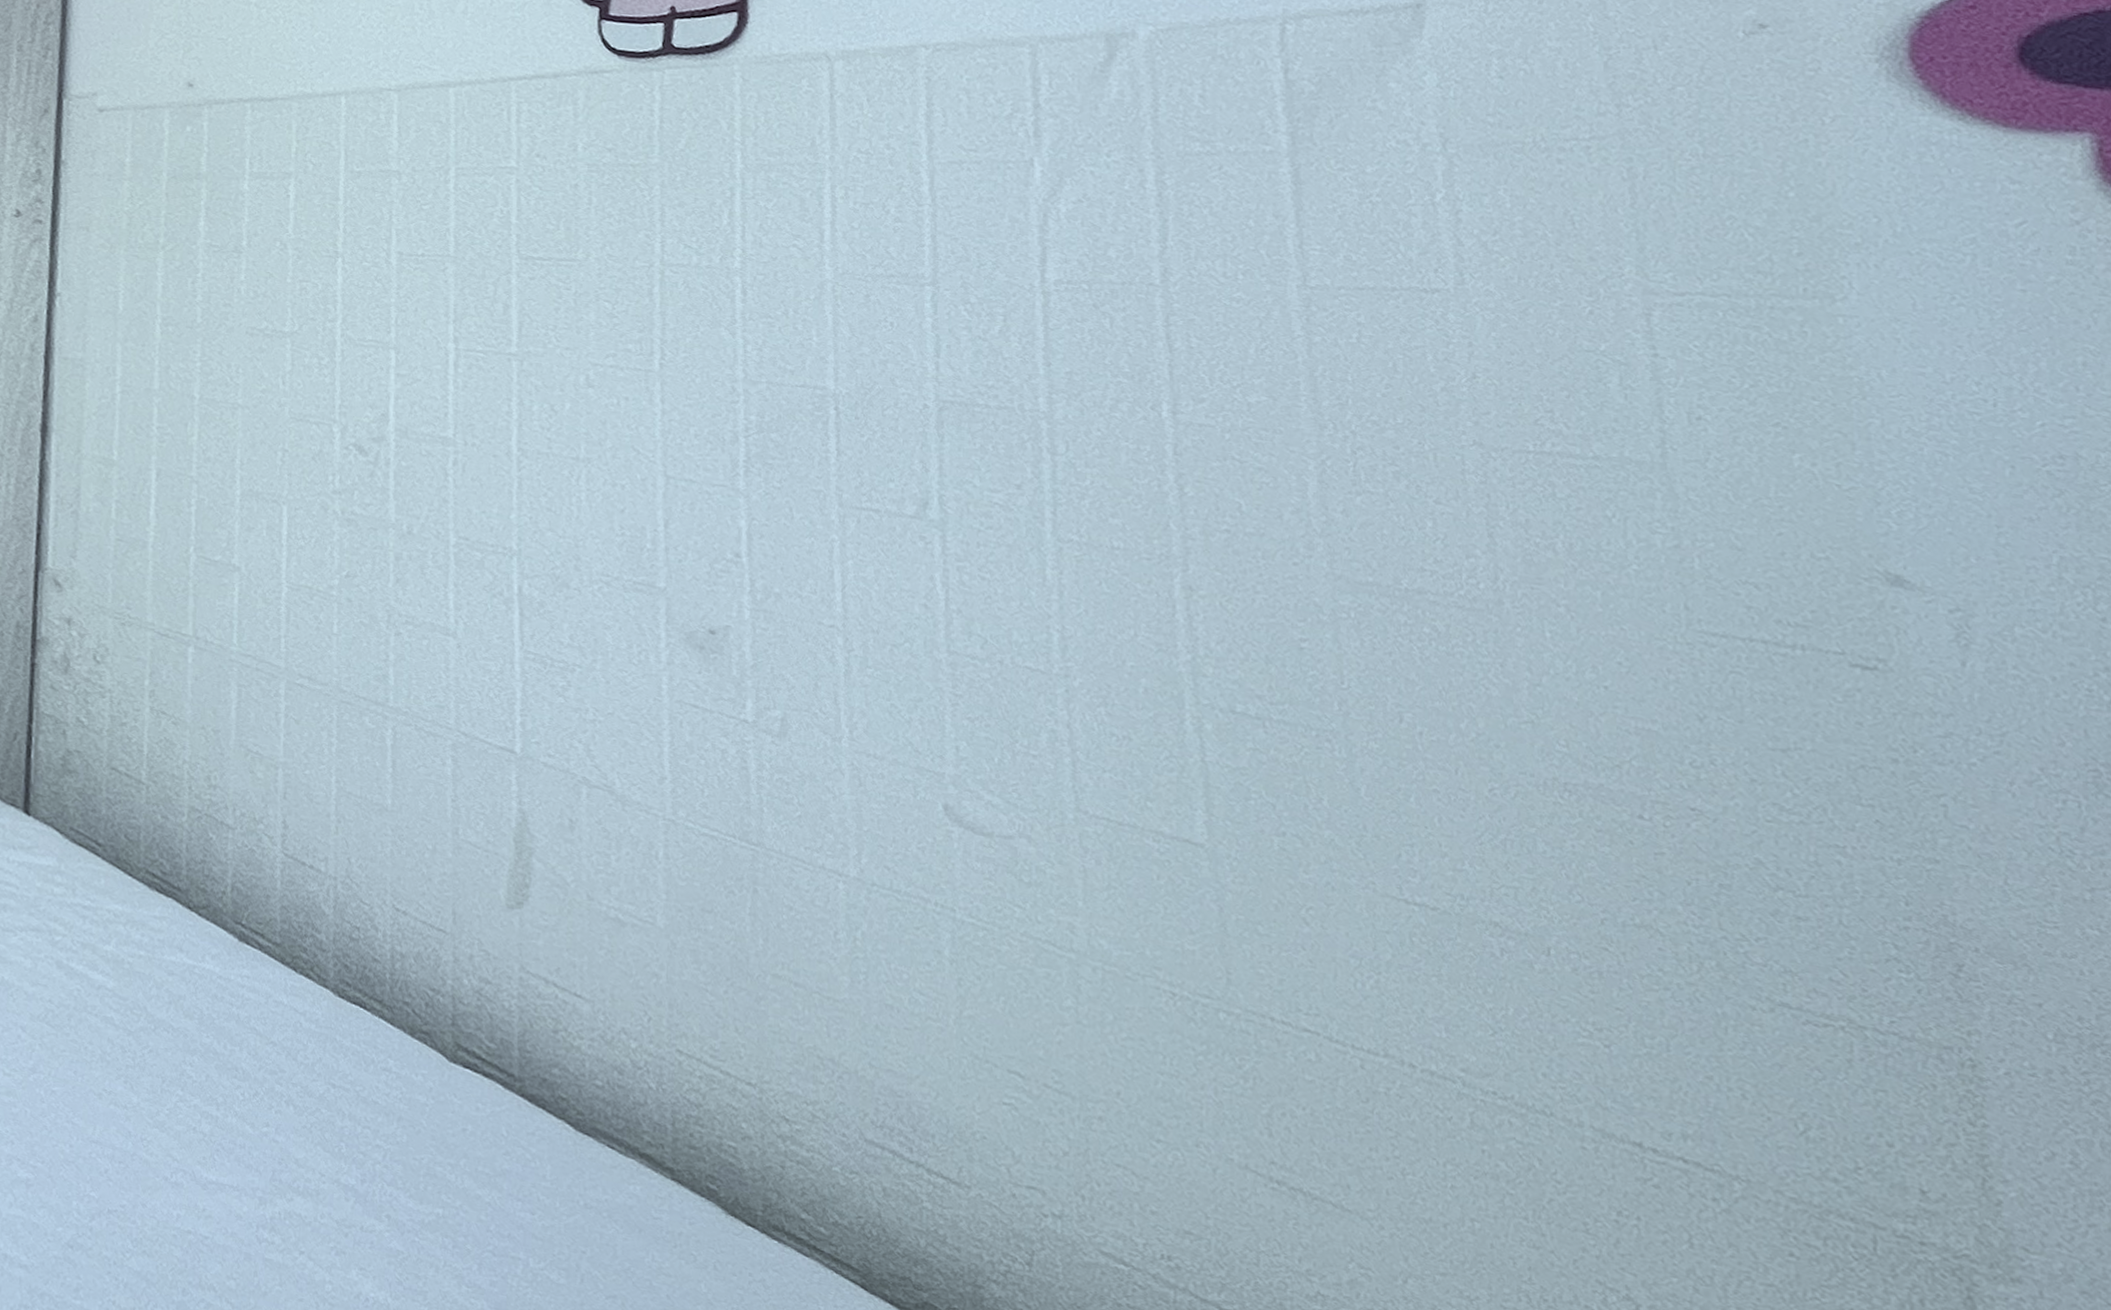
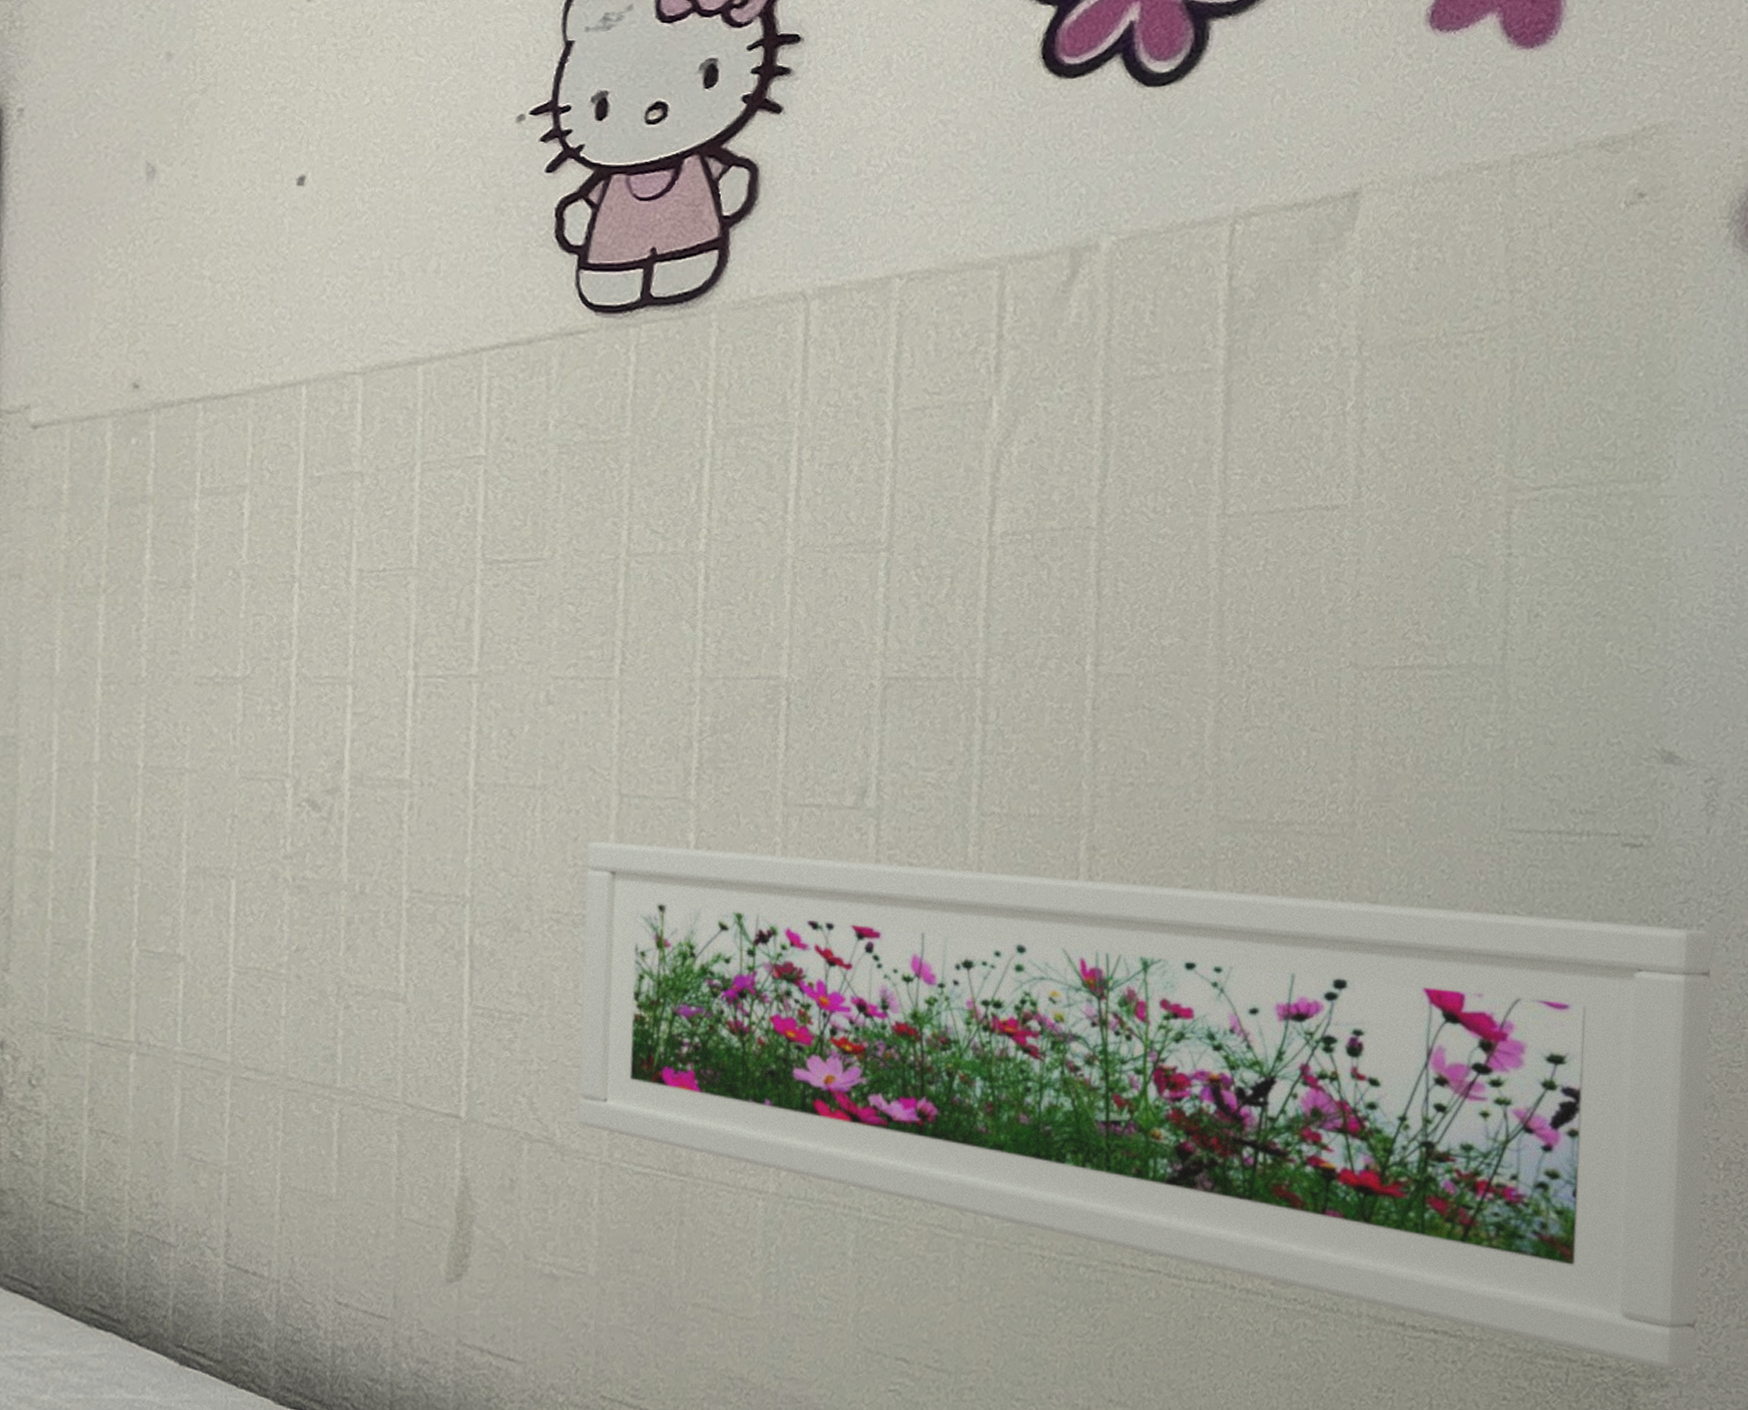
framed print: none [634,515,2054,1266] -> present [577,841,1713,1369]

